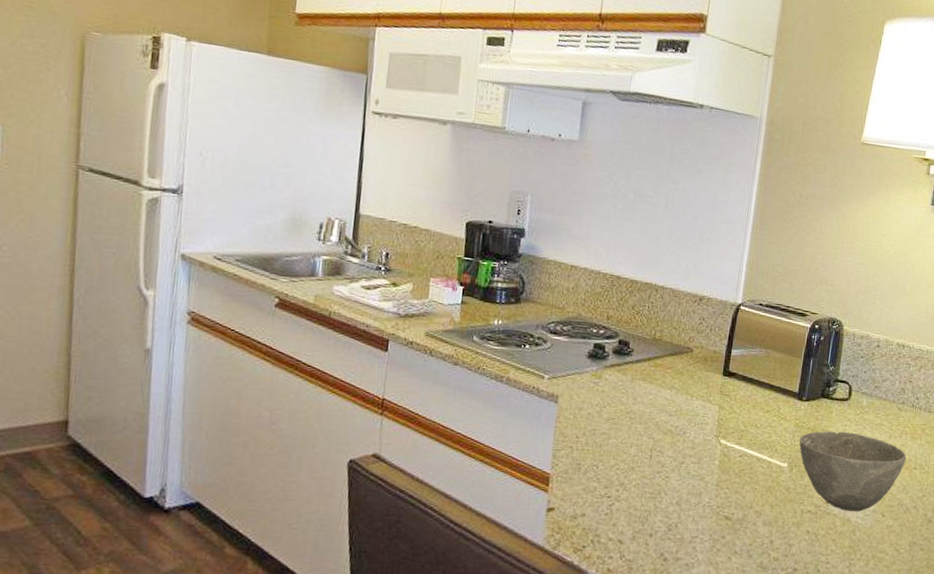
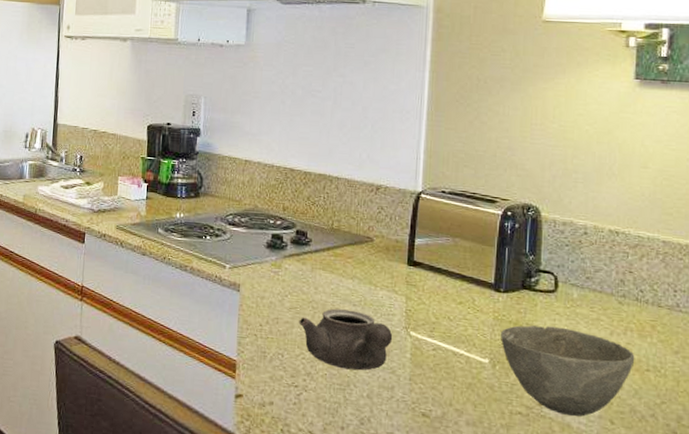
teapot: none [615,419,705,479] -> present [299,308,393,371]

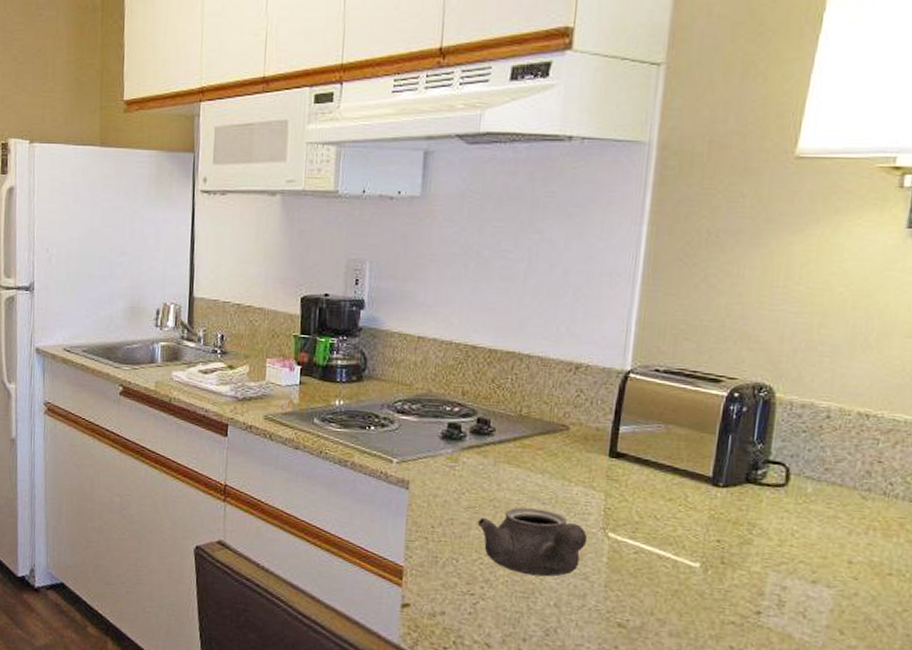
bowl: present [501,325,635,417] -> none [716,524,876,626]

